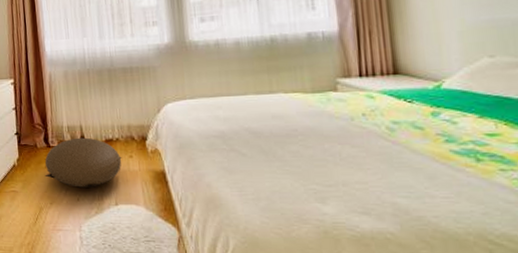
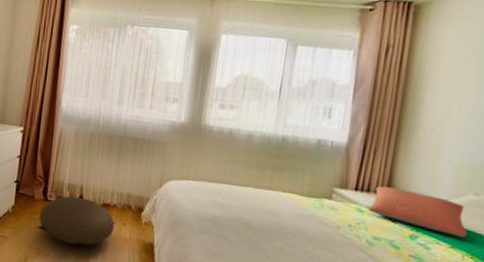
pillow: none [378,66,493,105] -> present [367,186,467,237]

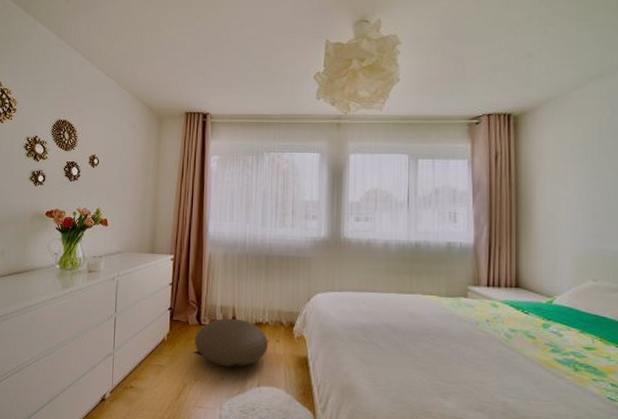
pillow: present [367,186,467,237] -> none [501,281,592,321]

